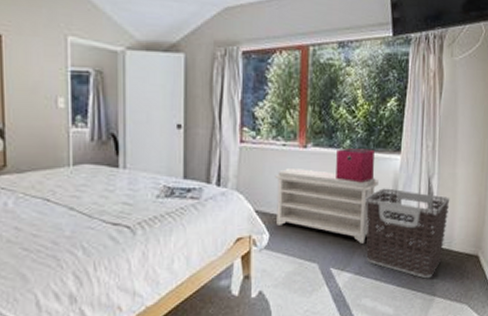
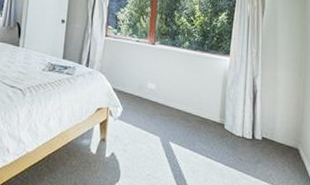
bench: present [275,167,379,244] -> none [128,58,211,125]
storage bin: present [336,149,375,183] -> none [176,48,208,76]
clothes hamper: present [365,188,450,279] -> none [199,82,272,163]

